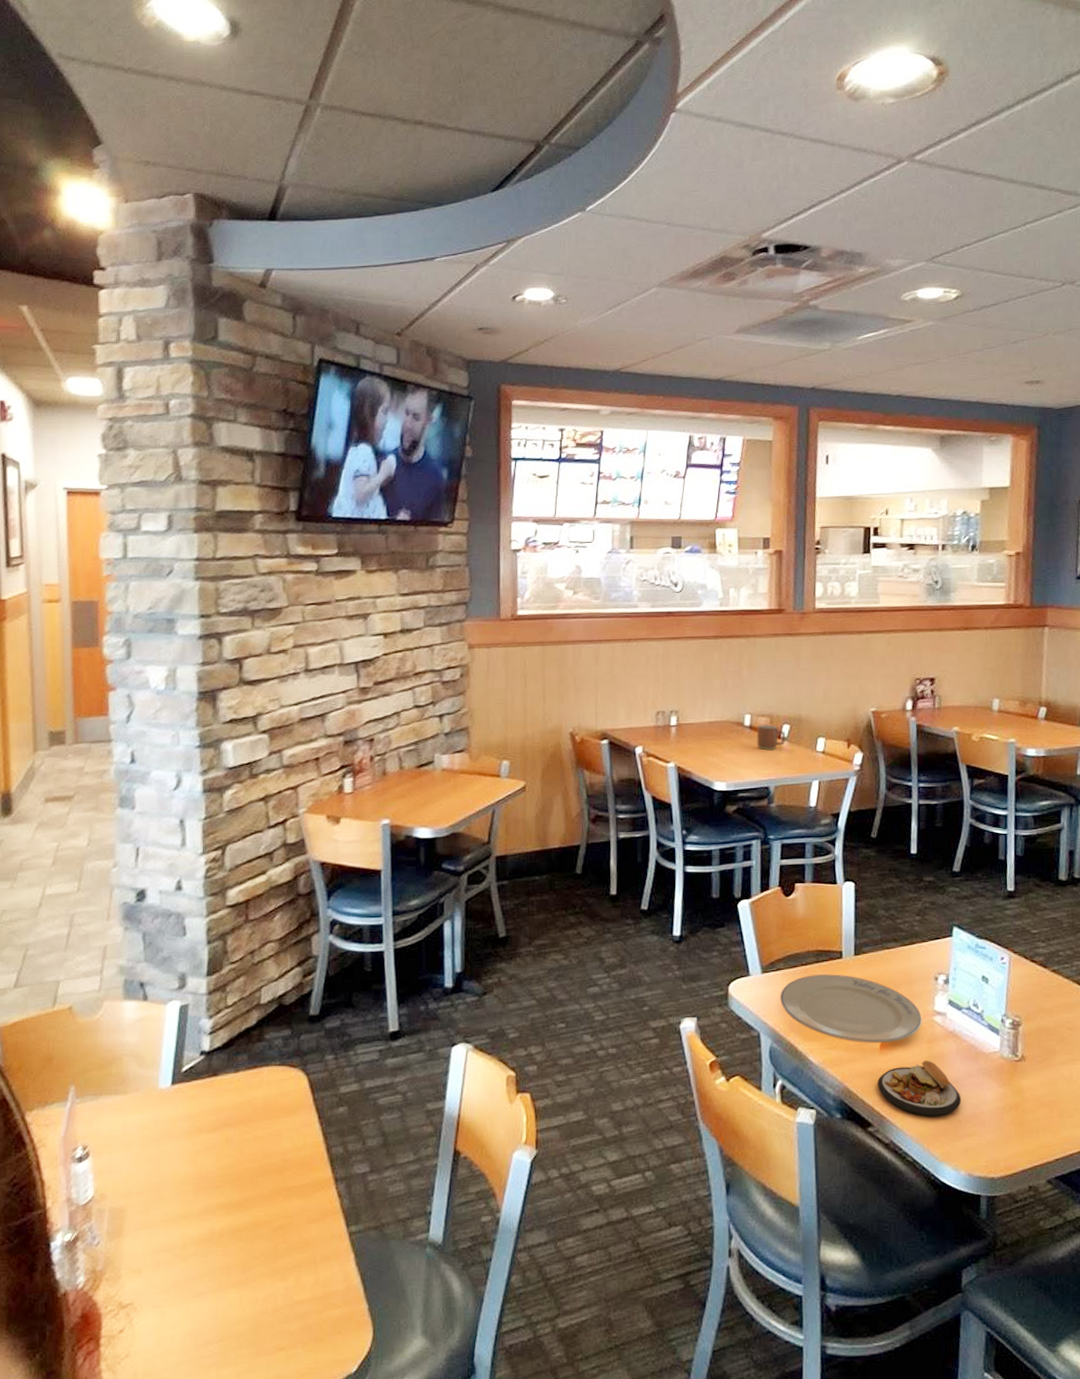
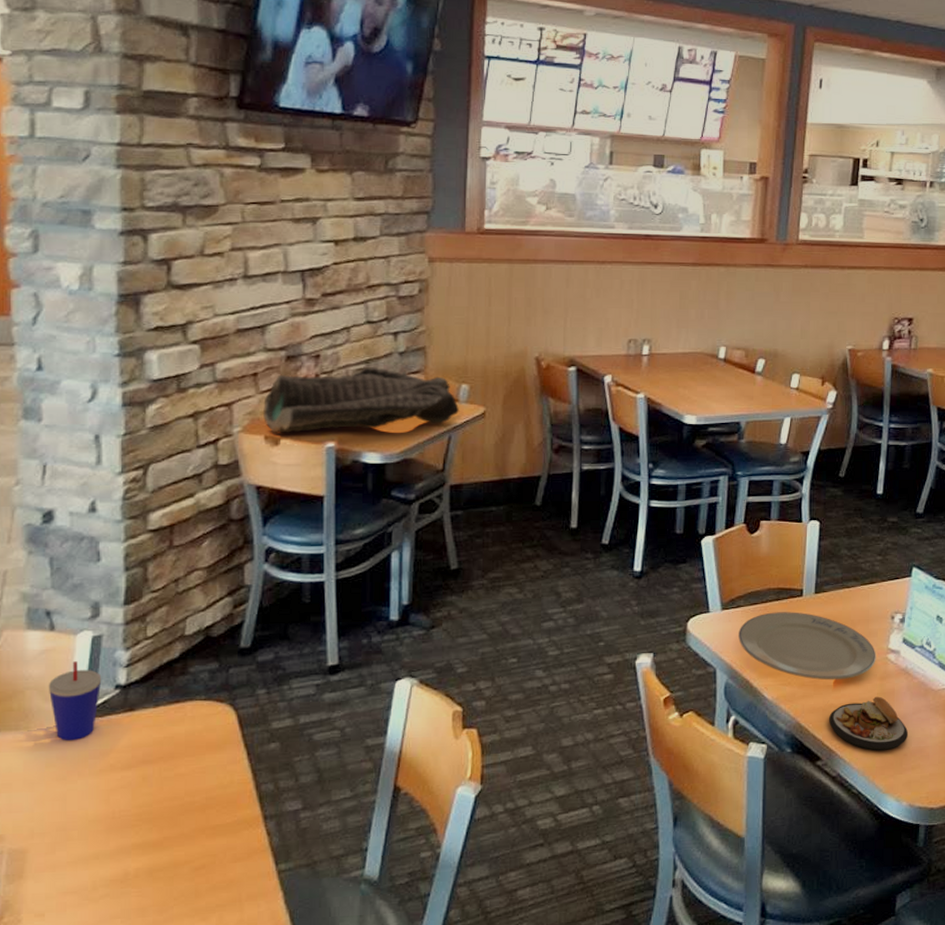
beverage cup: none [142,1029,189,1104] -> present [48,661,102,740]
jacket: none [324,748,501,812] -> present [262,367,459,433]
mug: present [756,724,785,750] -> none [730,358,760,384]

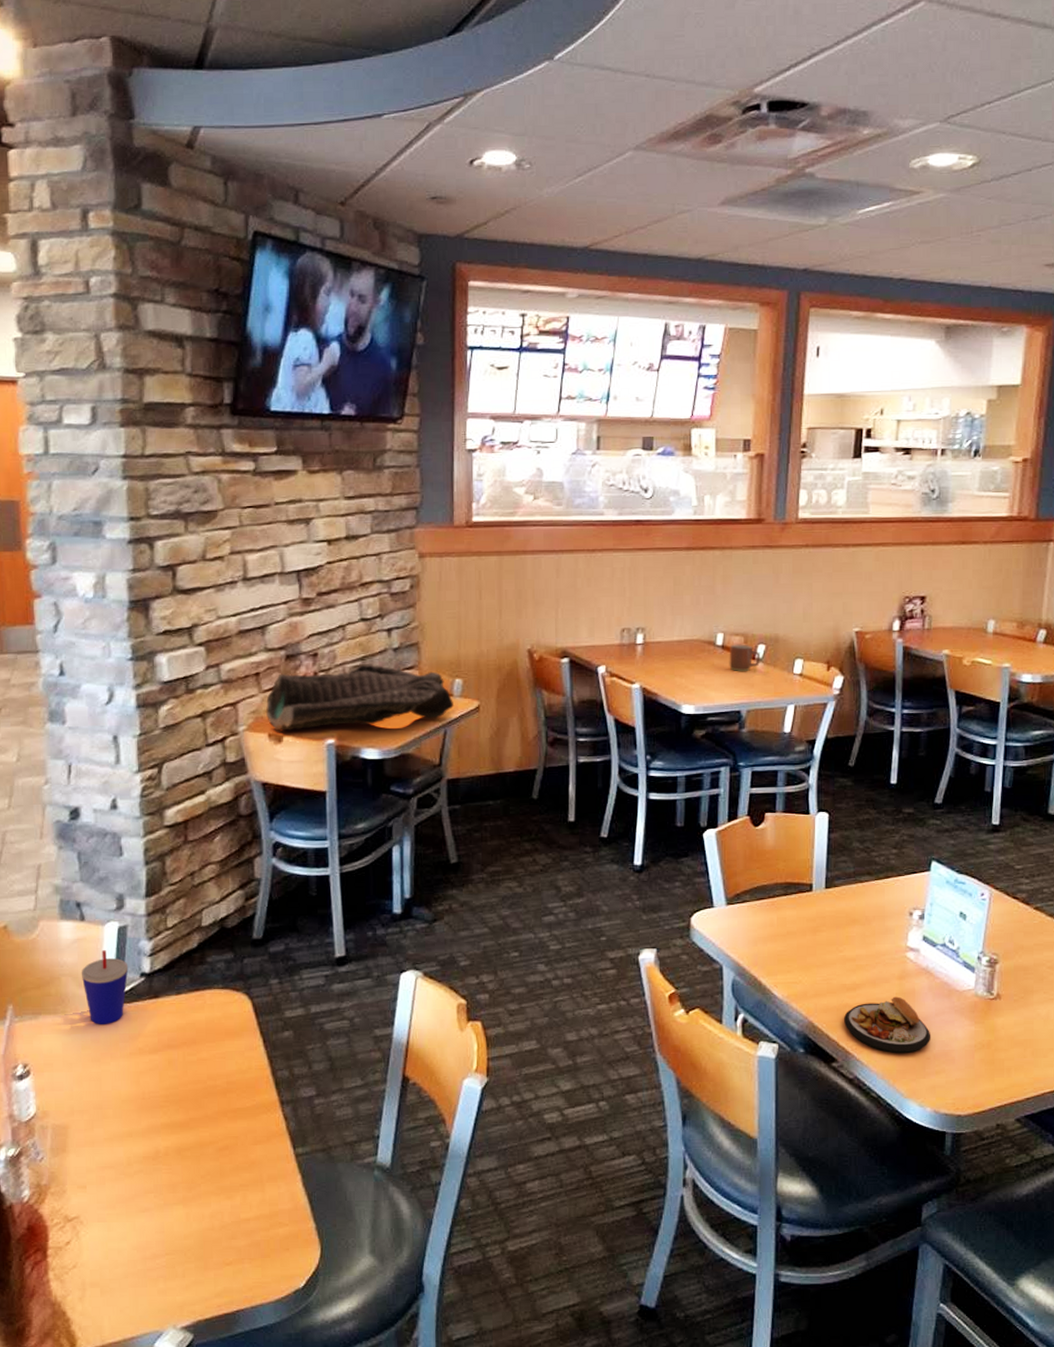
mug: none [730,358,760,384] -> present [729,644,760,671]
plate: present [738,612,876,681] -> none [745,907,894,979]

